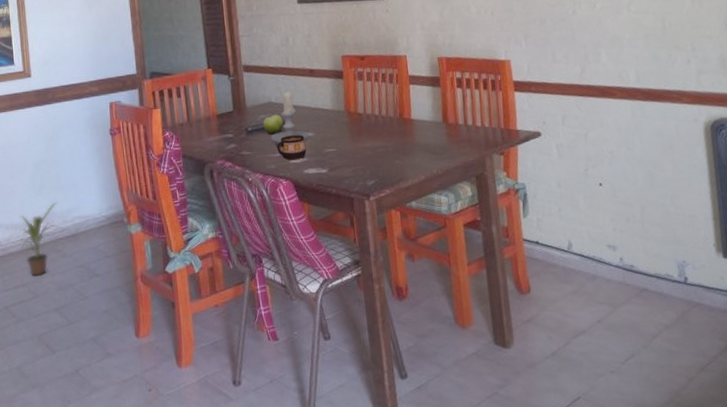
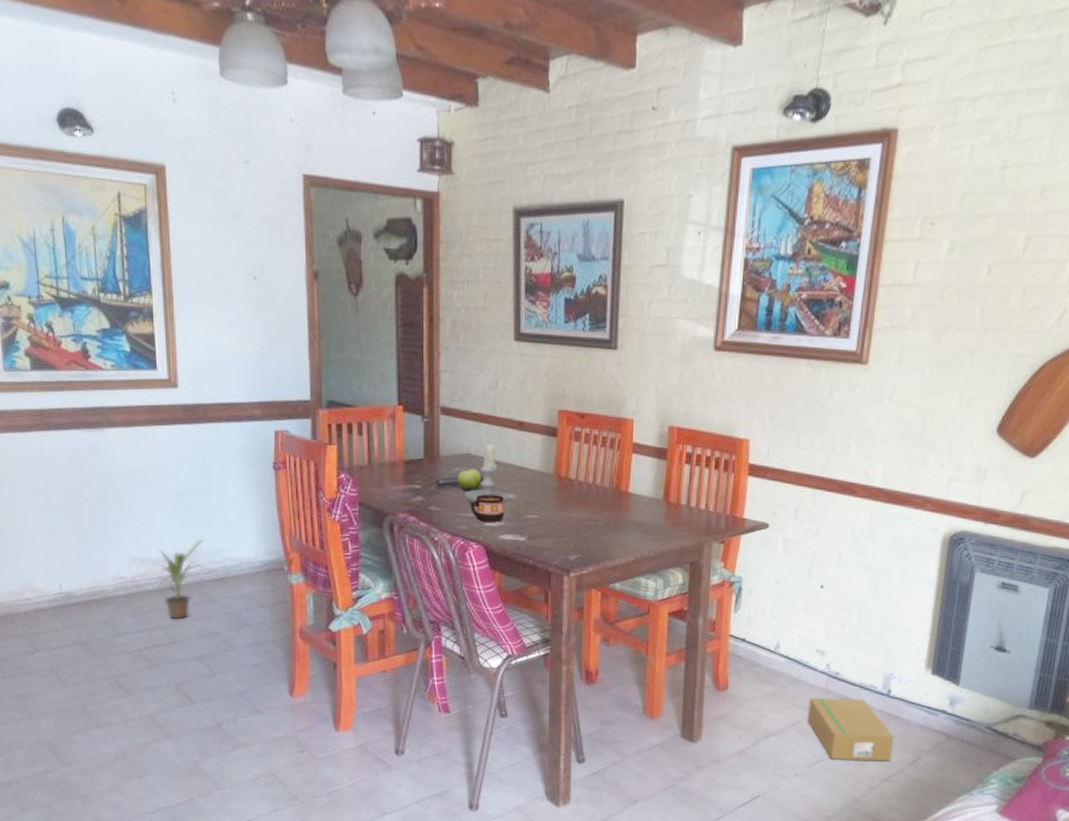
box: none [610,289,703,353] -> present [808,697,894,762]

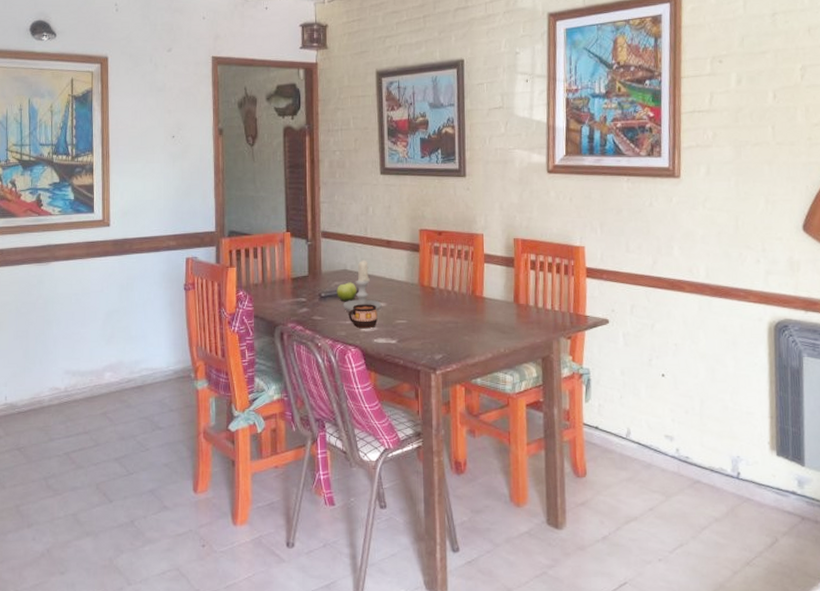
potted plant: present [157,539,206,620] -> none [85,352,127,425]
box: present [808,697,894,762] -> none [663,481,750,545]

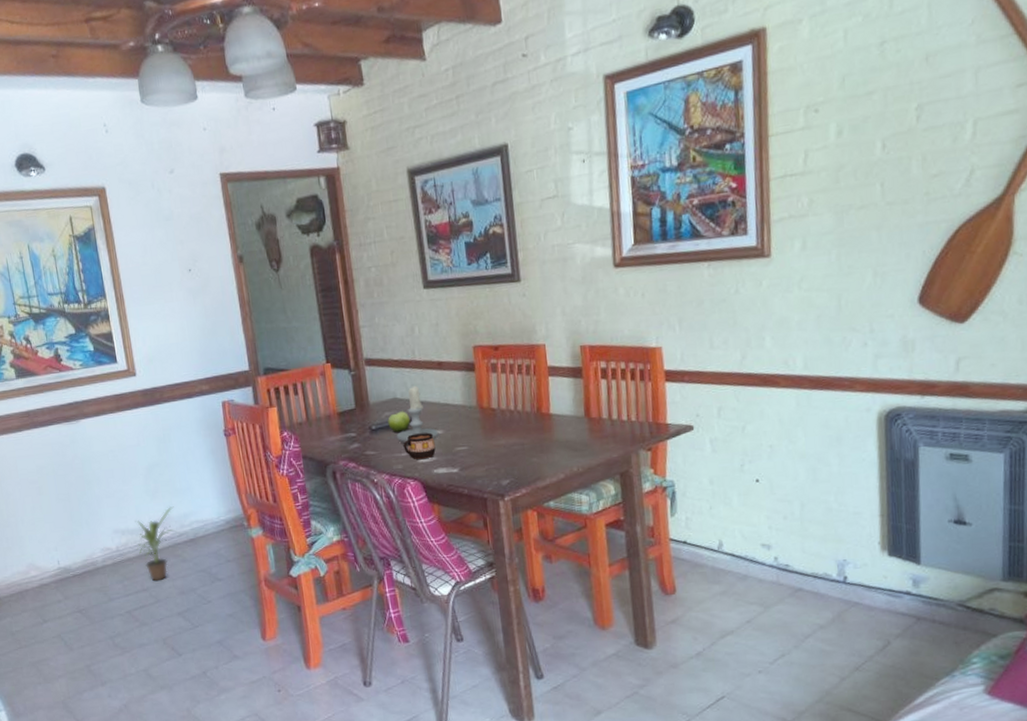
potted plant: none [85,352,127,425] -> present [135,506,177,582]

